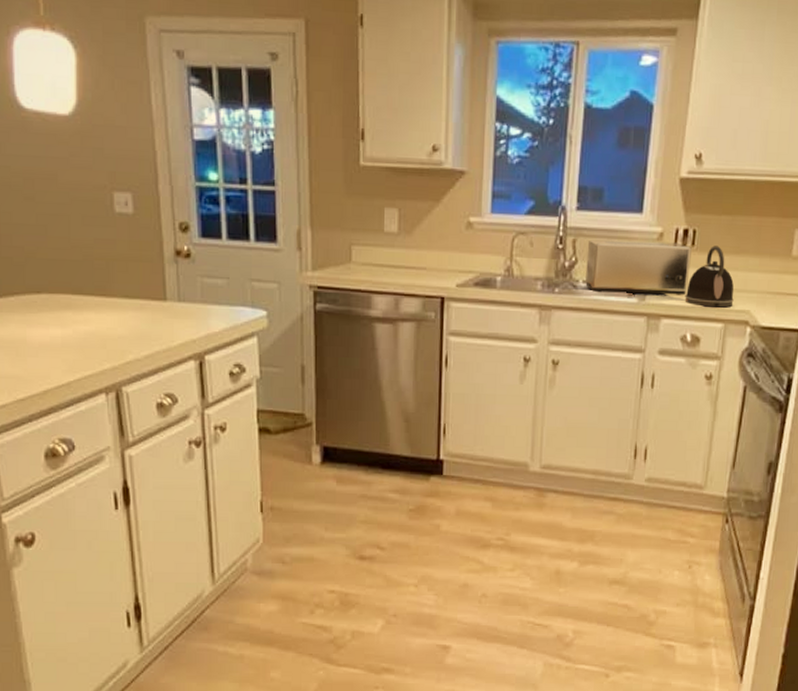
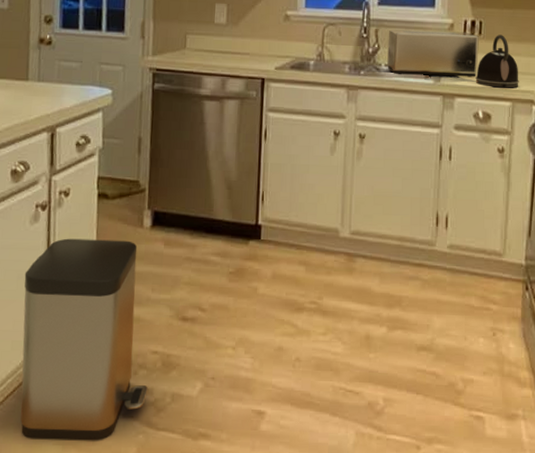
pedal bin: none [183,476,327,678] -> present [20,238,149,441]

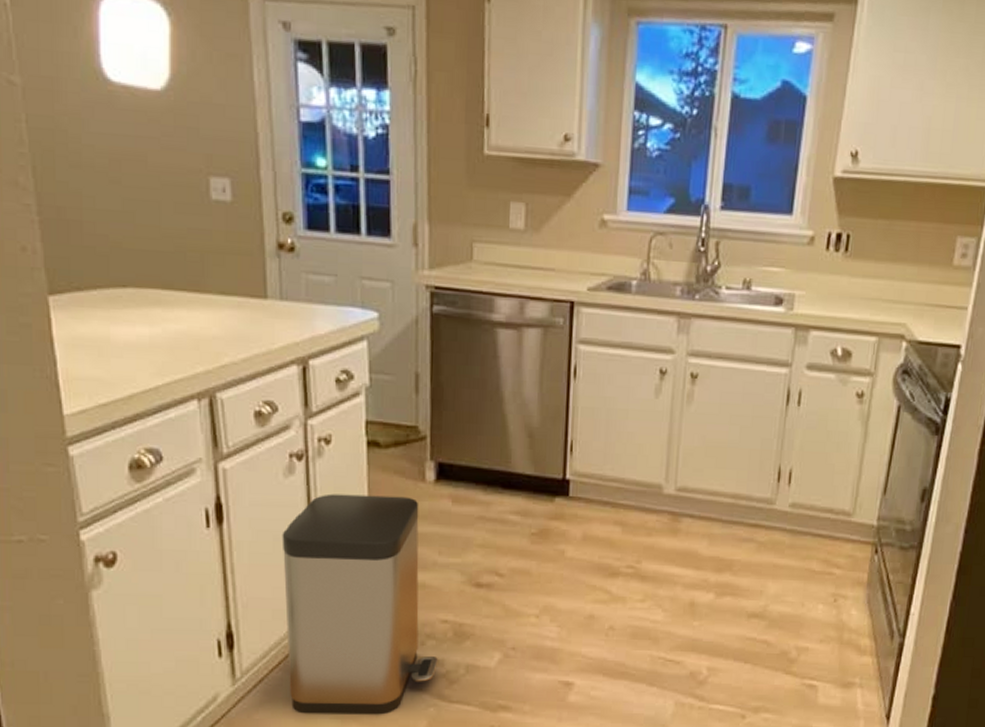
toaster: present [387,29,479,77] -> none [728,242,845,306]
kettle: present [475,34,519,88] -> none [836,252,890,320]

